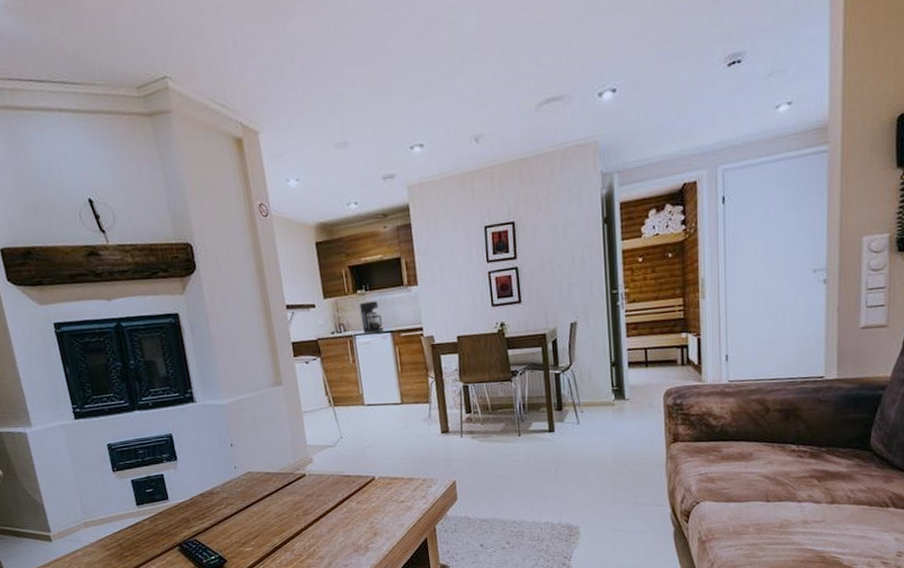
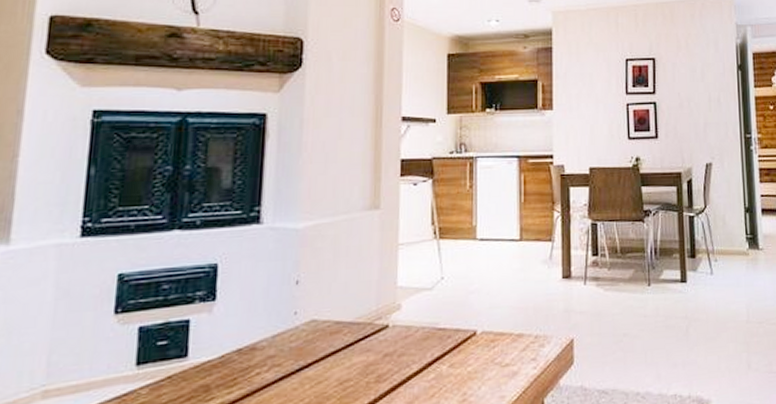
coffee maker: present [359,301,384,334] -> none [486,122,510,156]

